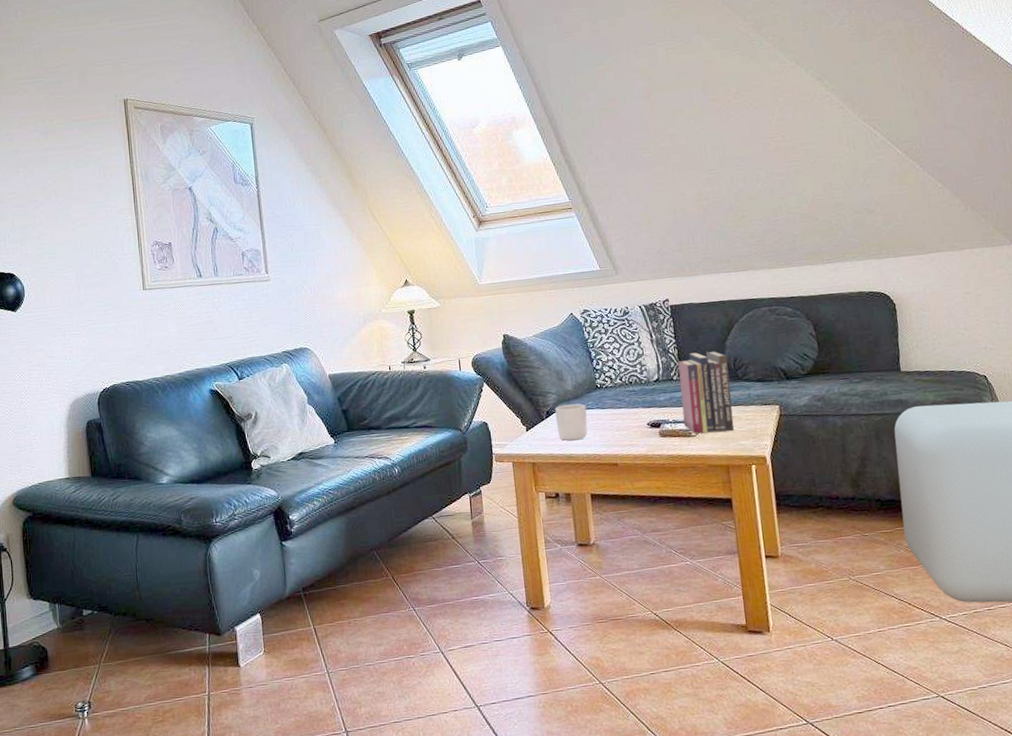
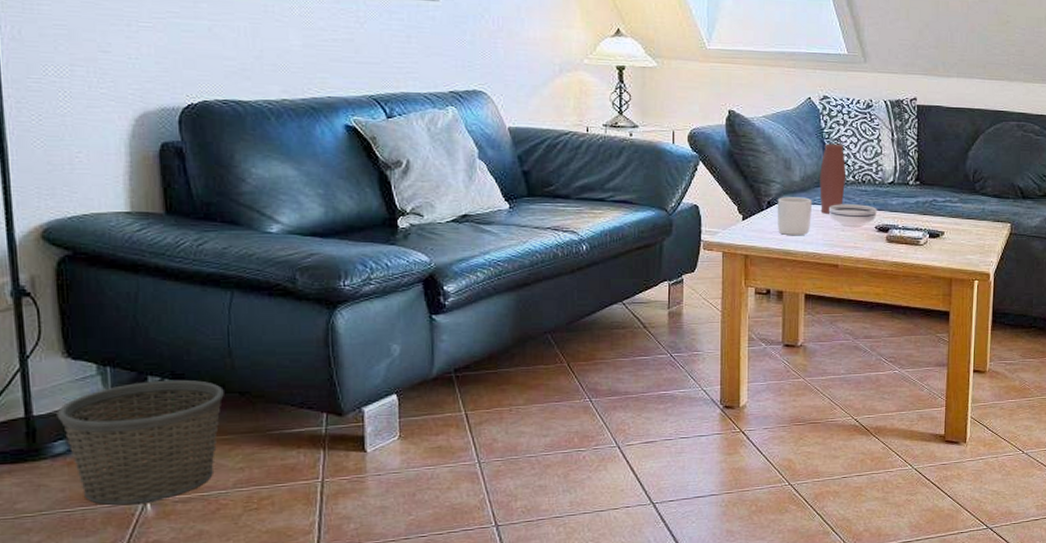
basket: none [24,611,135,721] -> present [56,379,224,505]
vase: none [589,350,615,418] -> present [819,143,846,215]
bowl: none [601,404,648,427] -> present [828,204,877,228]
books: present [678,351,735,434] -> none [913,159,968,245]

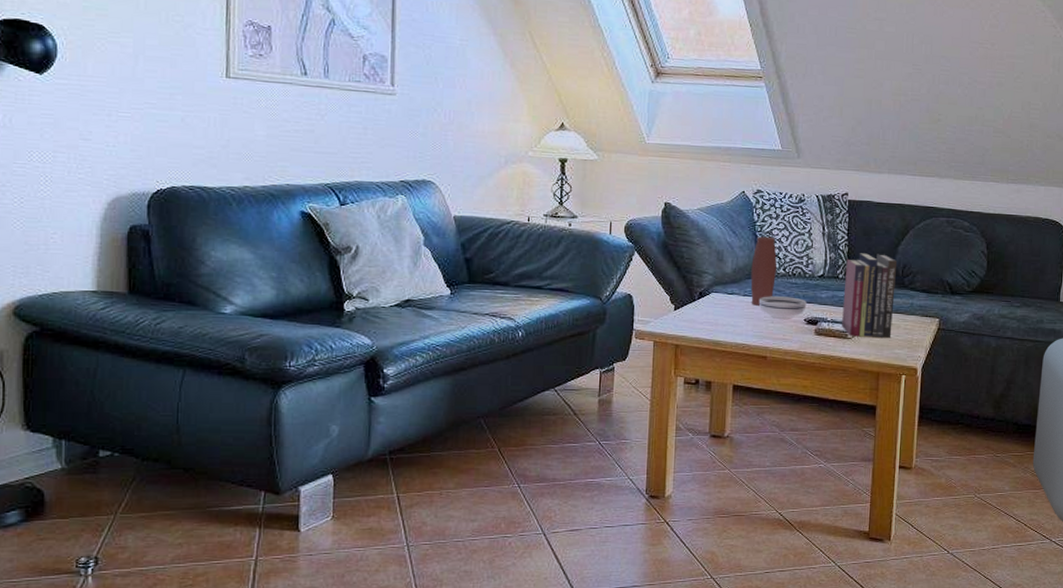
basket: present [56,379,224,505] -> none [12,454,169,577]
mug: present [777,197,812,235] -> none [708,288,743,326]
books: none [913,159,968,245] -> present [842,253,898,339]

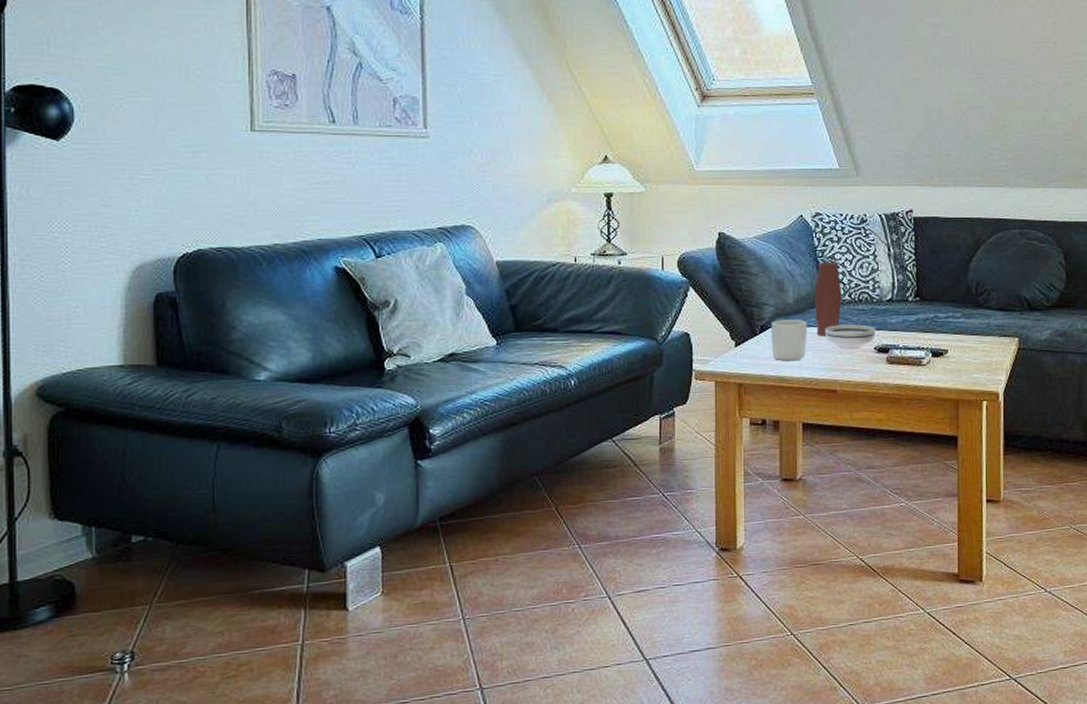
mug: none [708,288,743,326] -> present [770,319,807,360]
books: present [842,253,898,339] -> none [914,272,970,364]

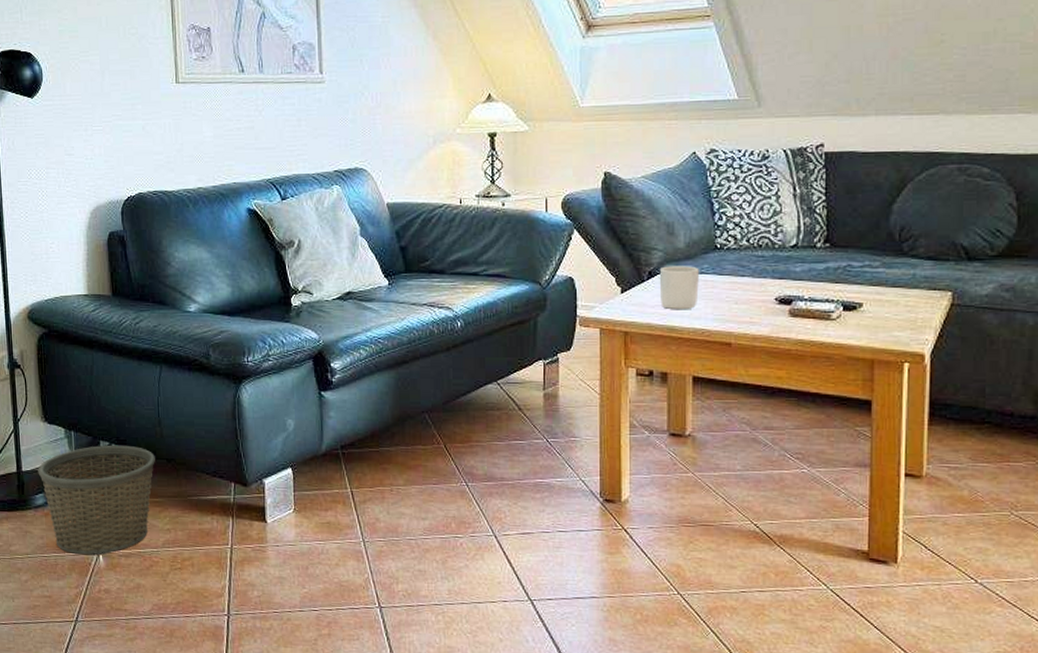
basket: none [40,538,206,676] -> present [38,444,155,555]
vase: present [814,261,841,337] -> none [708,203,738,286]
bowl: present [824,324,876,350] -> none [718,272,777,300]

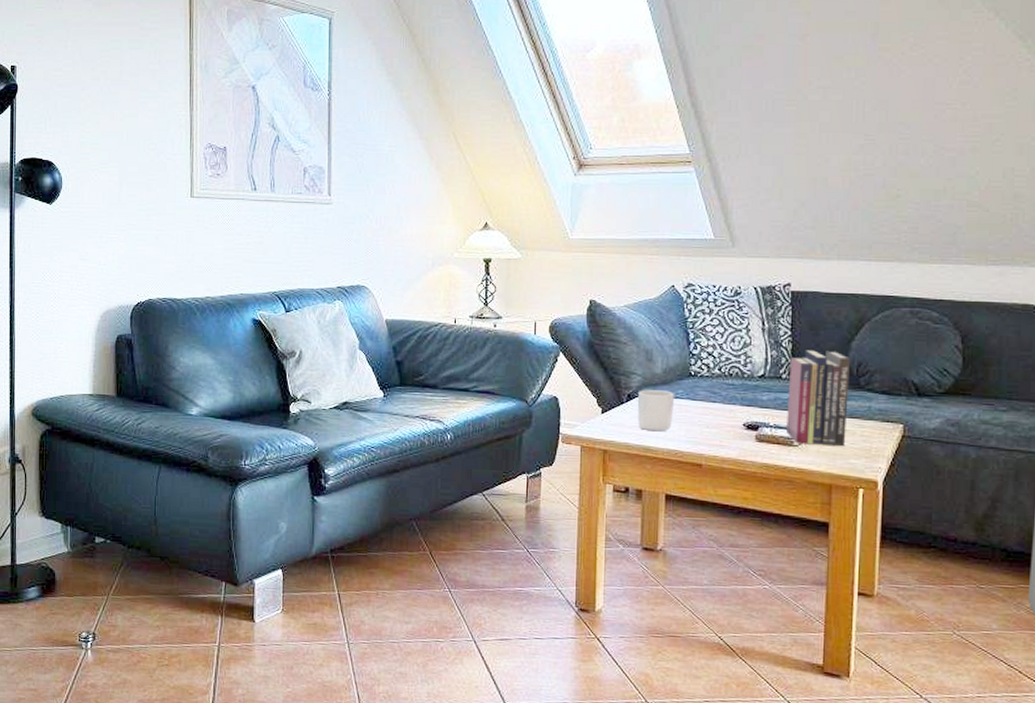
basket: present [38,444,155,555] -> none [32,541,149,649]
books: none [823,215,893,319] -> present [786,350,851,447]

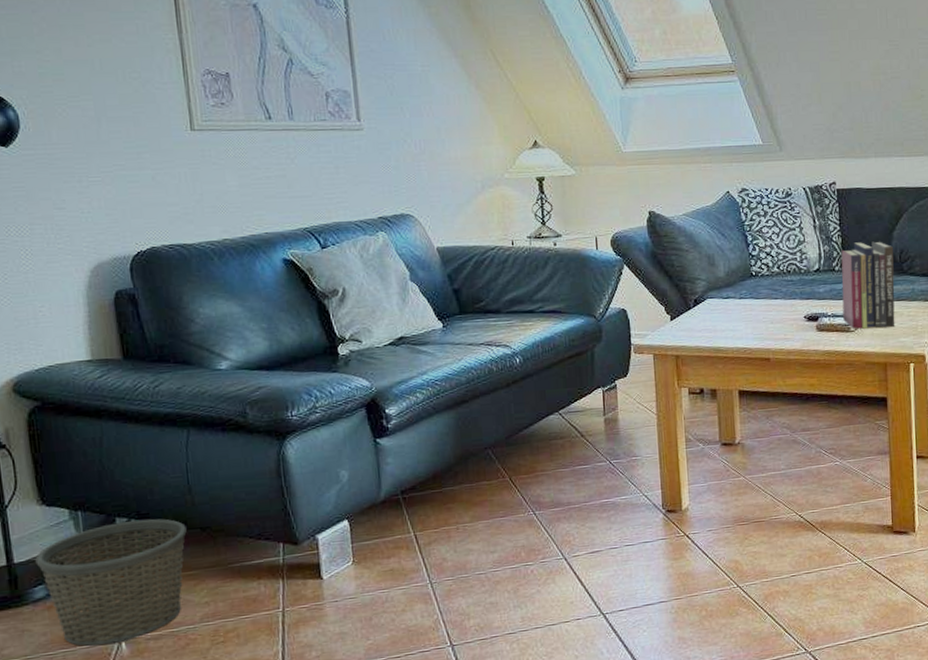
basket: none [32,541,149,649] -> present [35,518,187,646]
mug: present [637,390,674,431] -> none [703,292,740,332]

